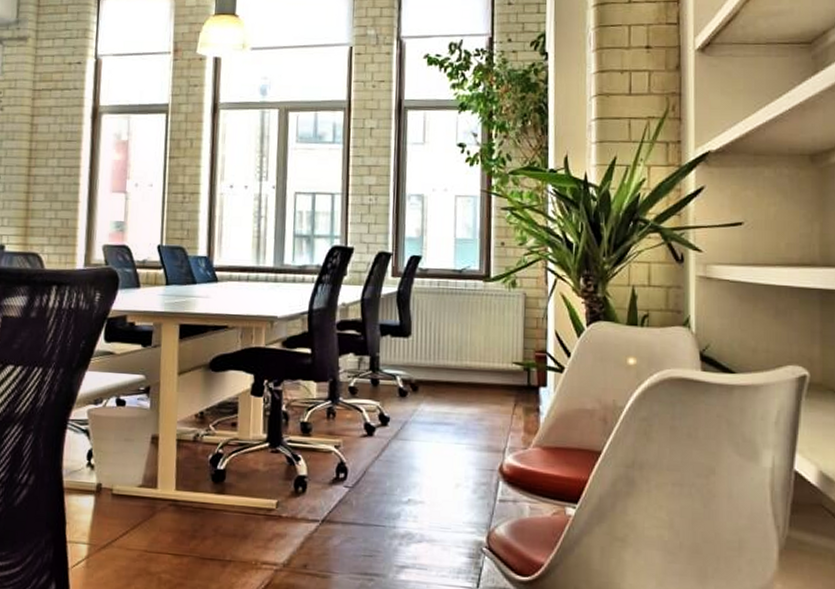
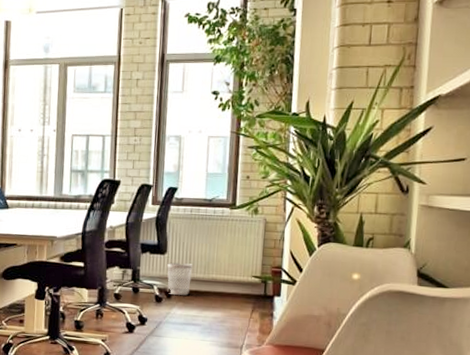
wastebasket: none [412,347,442,388] -> present [167,262,192,295]

